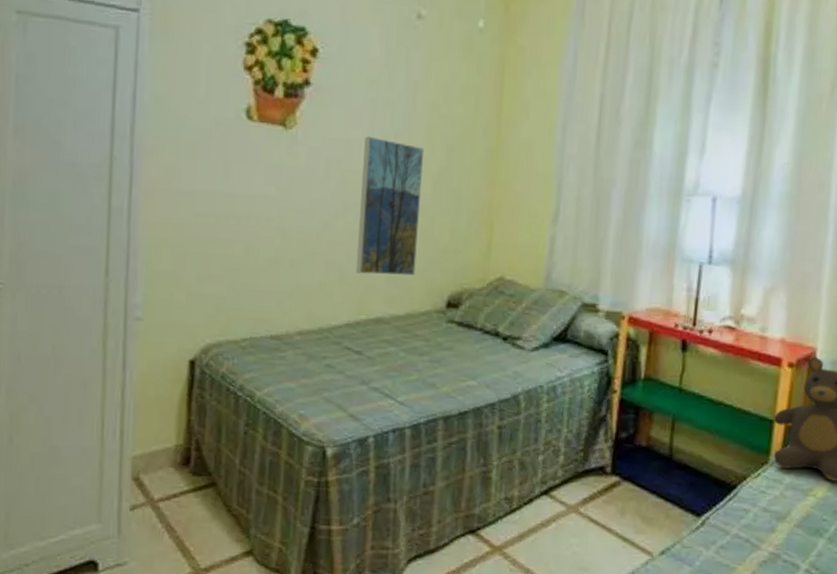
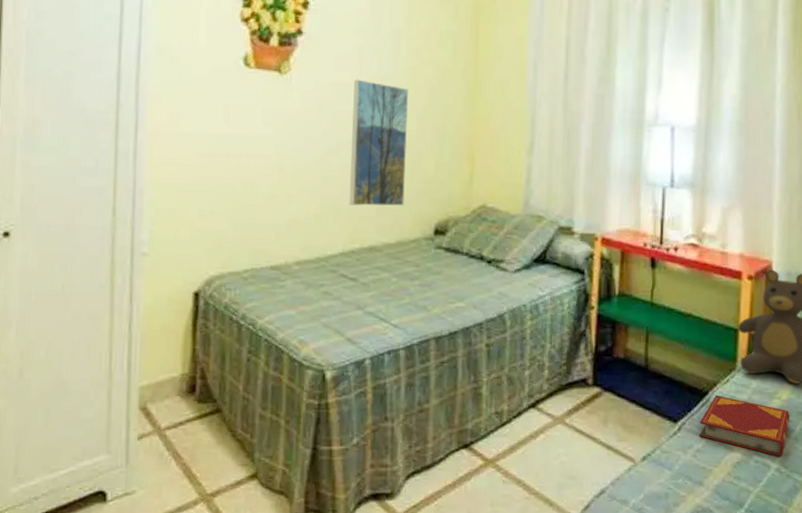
hardback book: none [724,489,825,557] -> present [699,395,790,457]

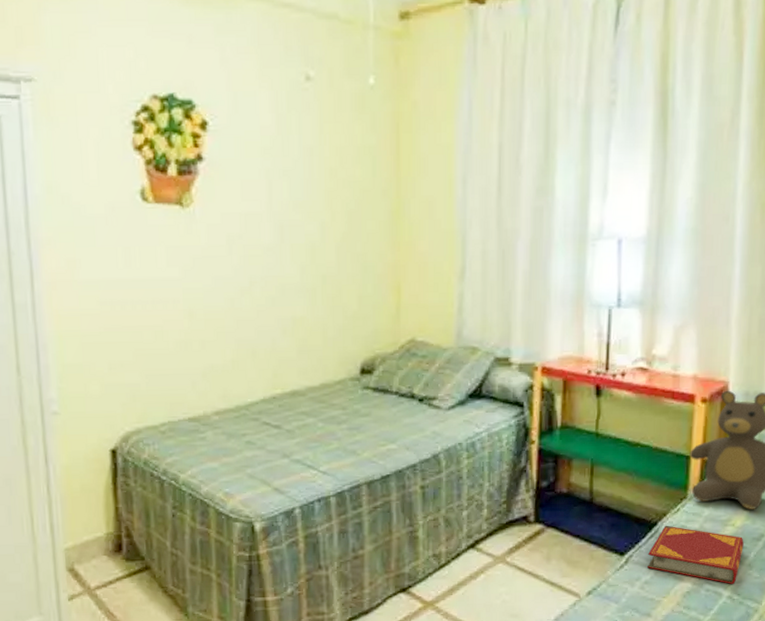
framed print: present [349,79,409,206] -> none [264,208,326,348]

